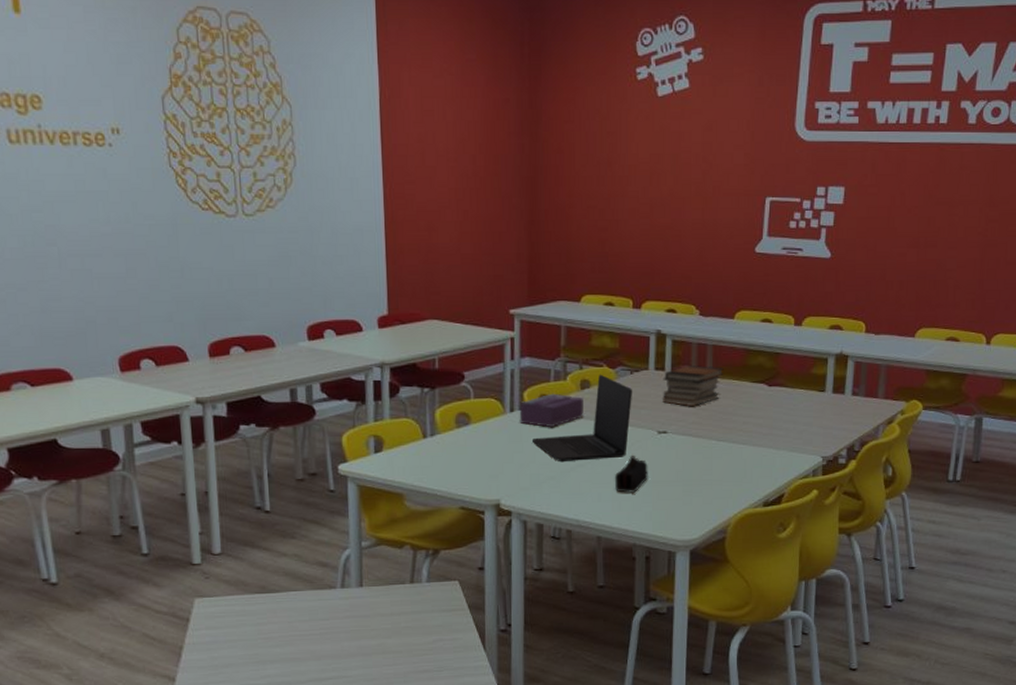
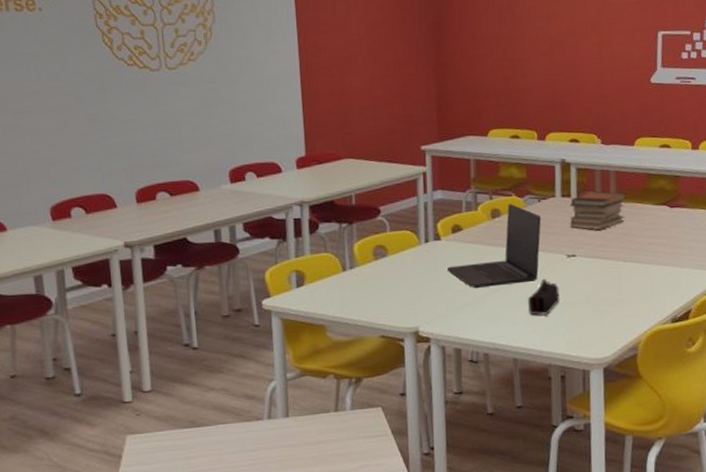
tissue box: present [519,393,584,427] -> none [433,223,495,256]

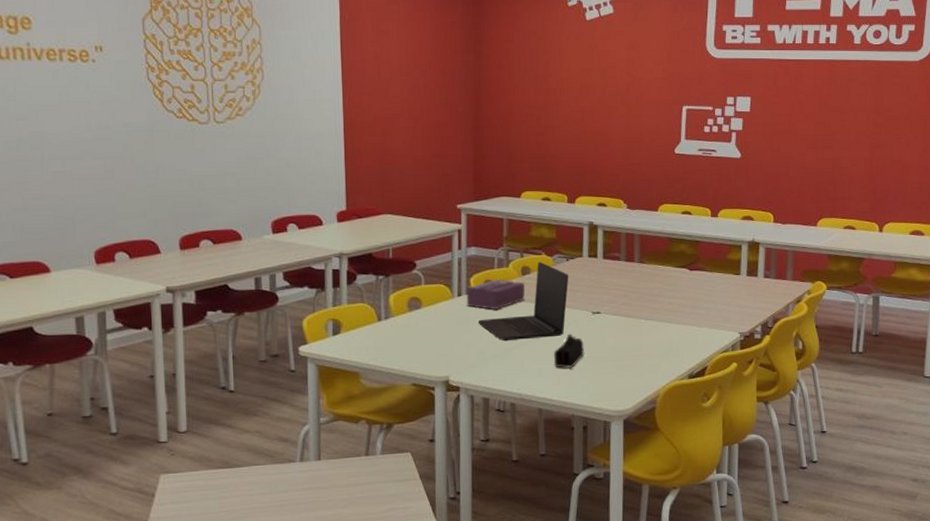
tissue box: none [433,223,495,256] -> present [466,279,525,310]
book stack: present [569,190,627,230] -> none [595,252,650,289]

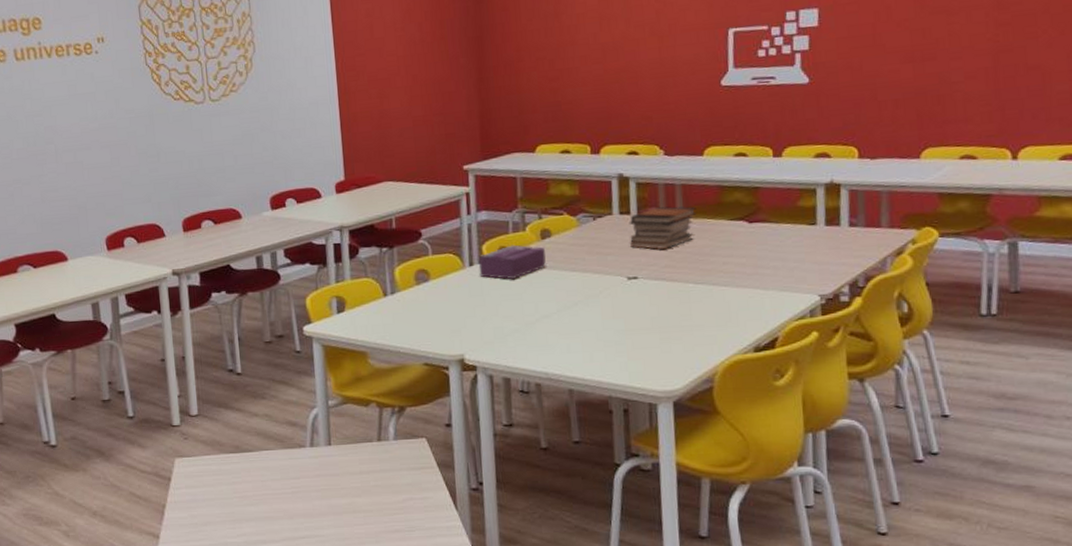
laptop: present [479,261,568,342] -> none [494,222,597,314]
pencil case: present [554,334,584,368] -> none [584,304,620,343]
book stack: none [595,252,650,289] -> present [629,206,697,250]

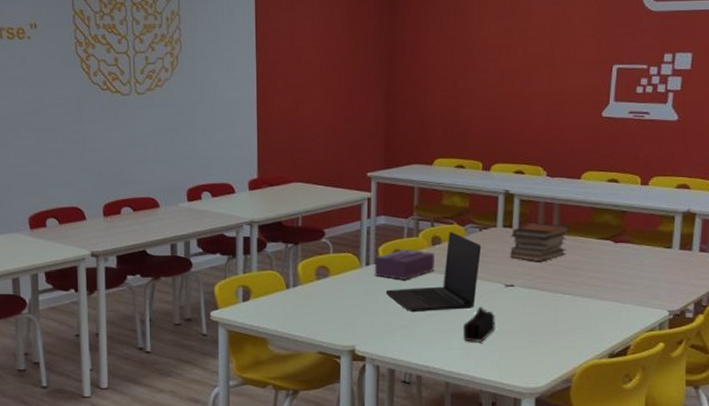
laptop: none [494,222,597,314] -> present [386,231,481,313]
pencil case: none [584,304,620,343] -> present [463,307,495,342]

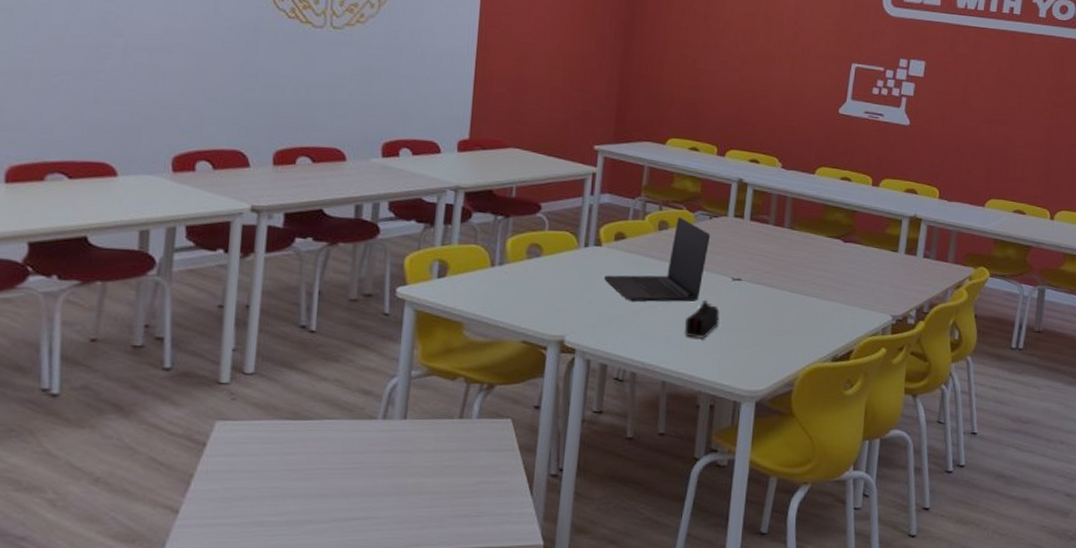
tissue box: present [374,248,434,280] -> none [593,231,660,265]
book stack: present [510,222,570,261] -> none [739,215,802,256]

